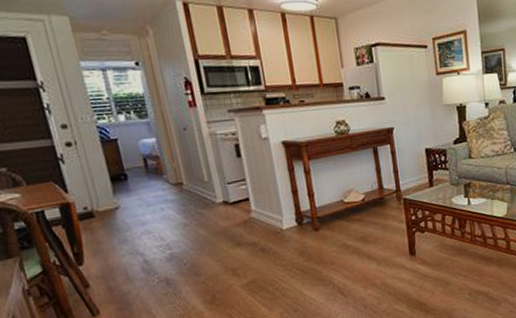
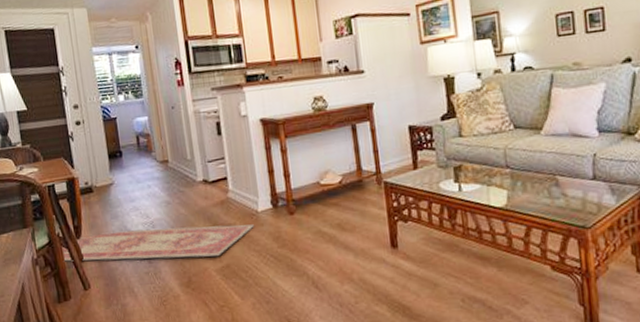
rug: none [62,241,279,290] -> present [63,224,254,262]

